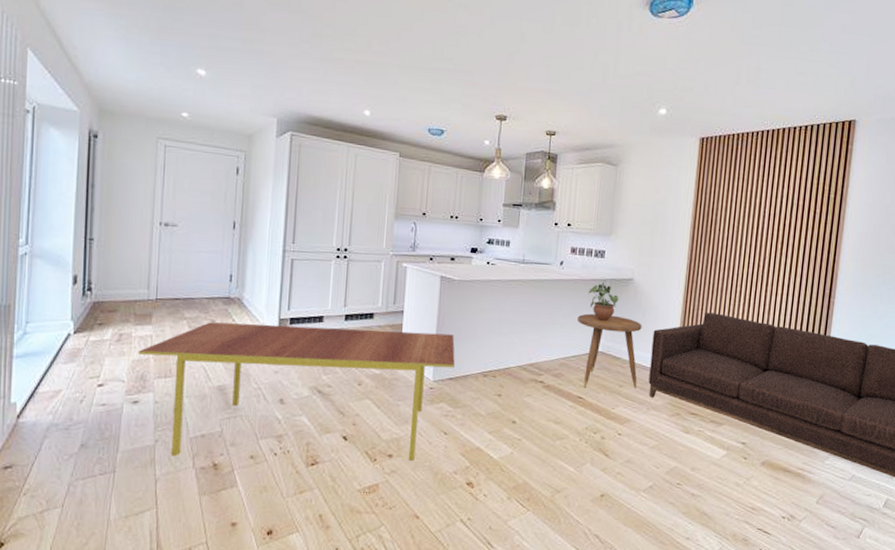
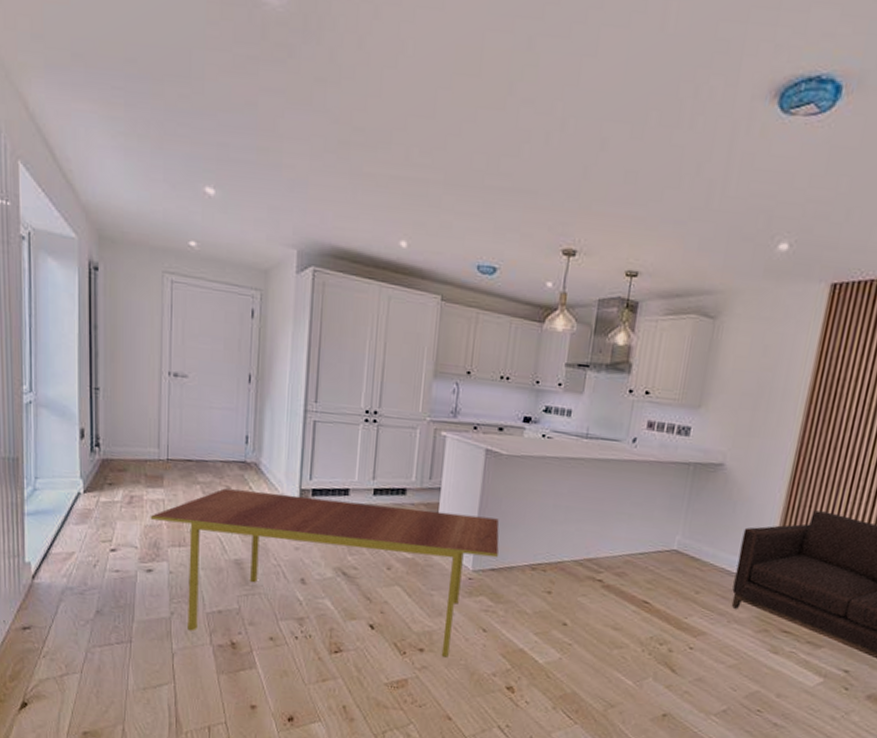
side table: present [576,313,642,389] -> none [648,503,731,597]
potted plant: present [588,282,619,321] -> none [665,466,704,514]

